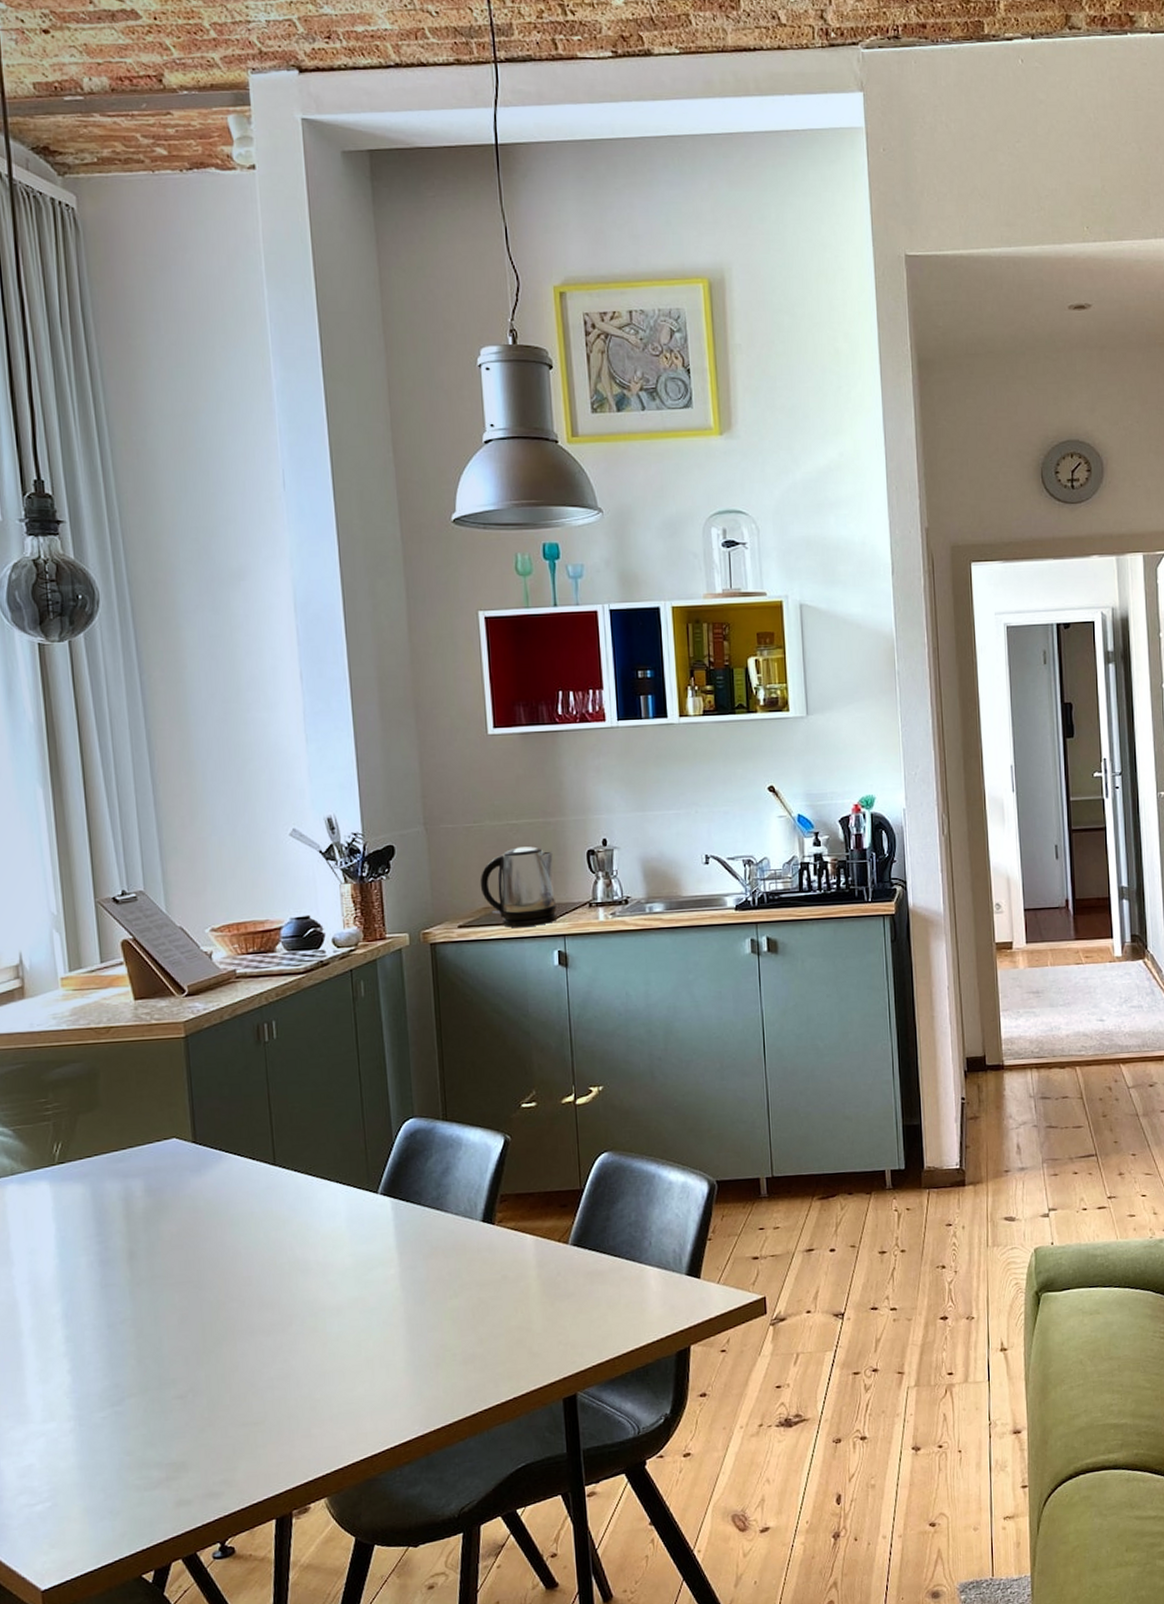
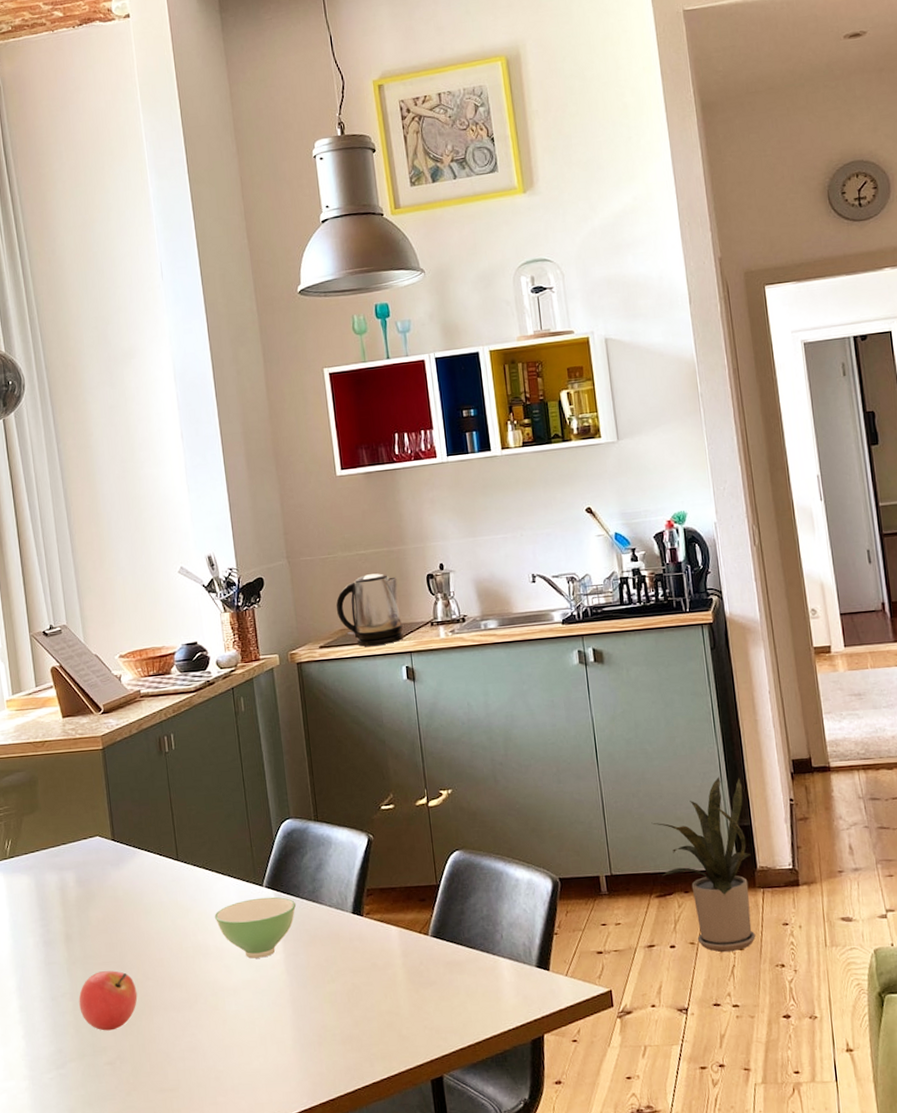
fruit: none [143,1291,218,1361] -> present [79,970,138,1031]
bowl: none [317,1204,417,1274] -> present [214,896,297,959]
house plant: none [819,1074,919,1255] -> present [652,776,756,952]

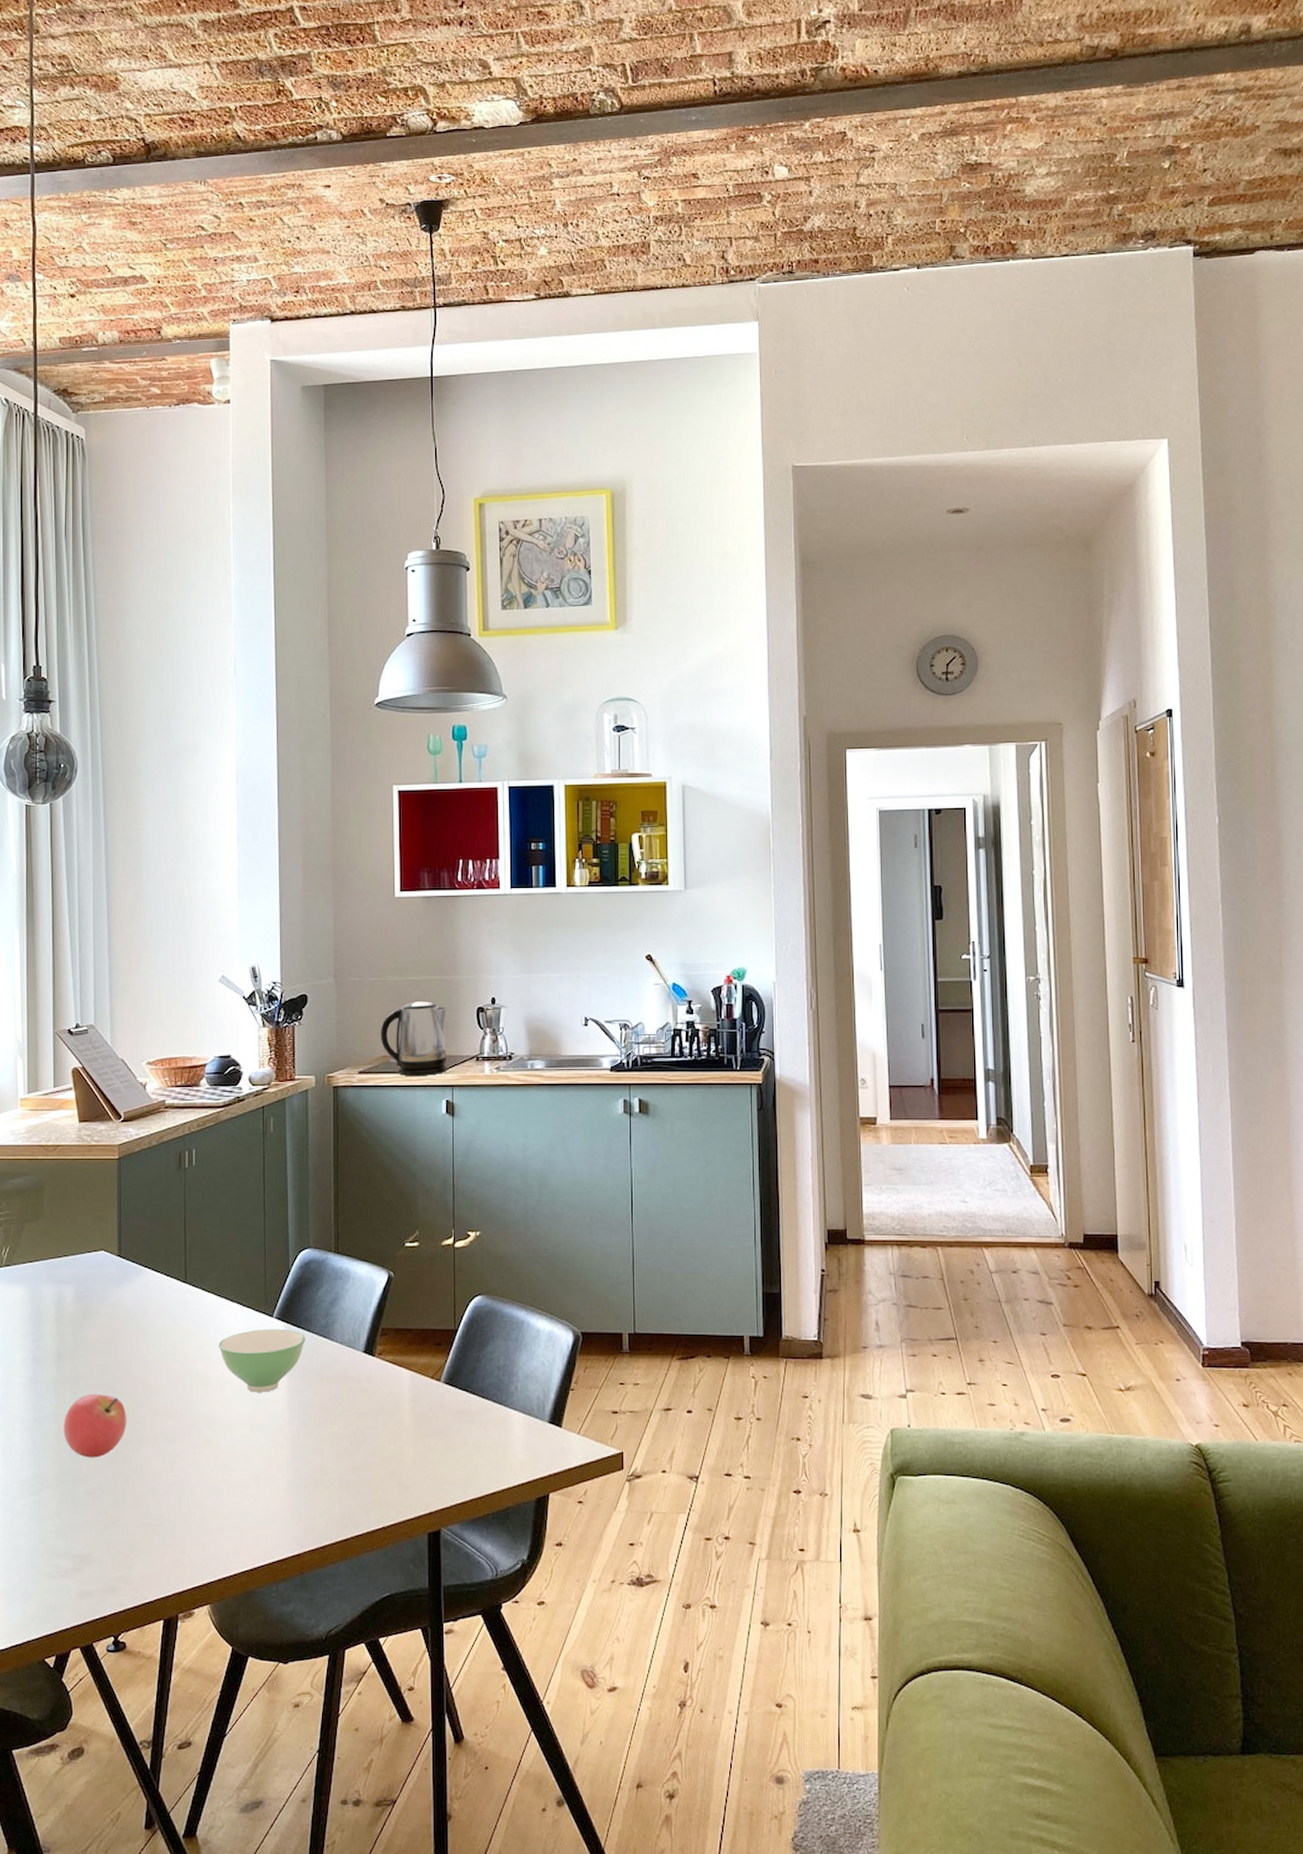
house plant: present [652,776,756,952] -> none [682,1241,778,1420]

